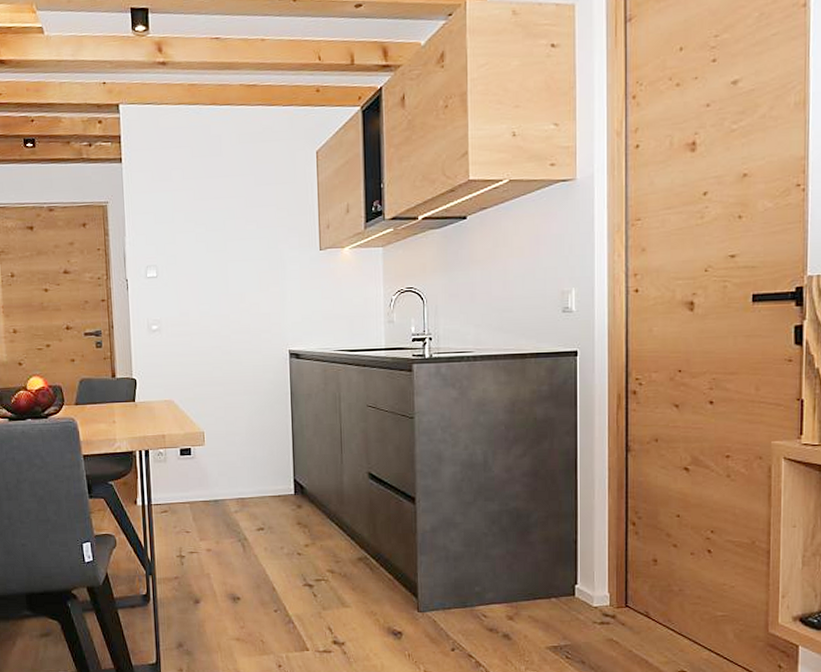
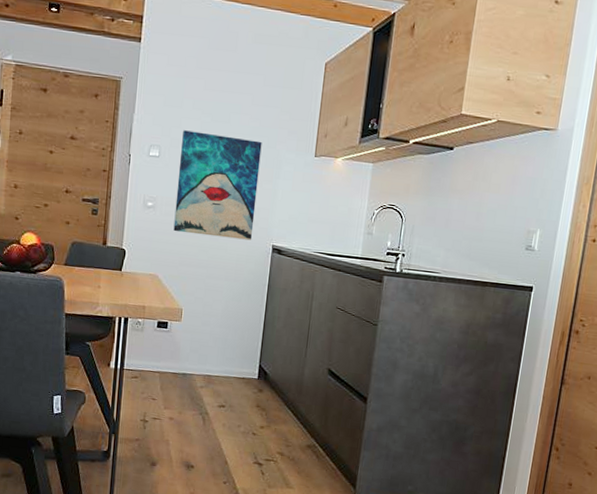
wall art: none [178,243,267,352] -> present [173,130,262,241]

